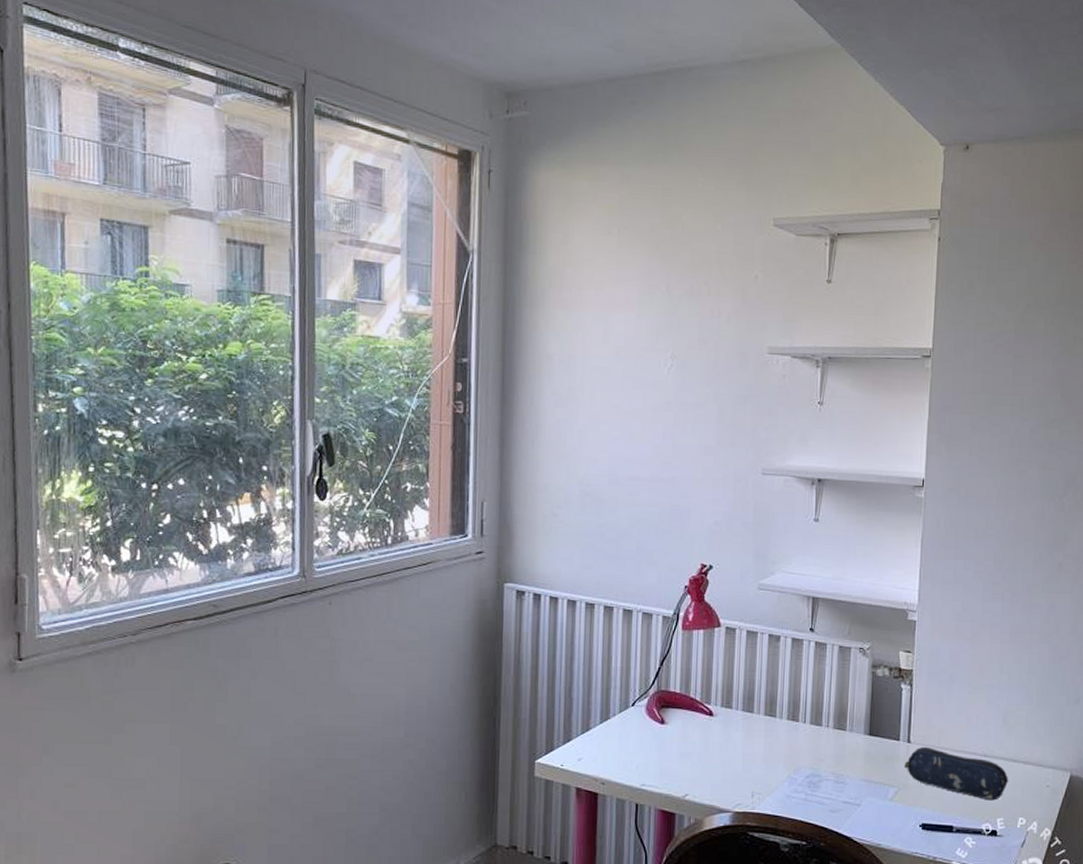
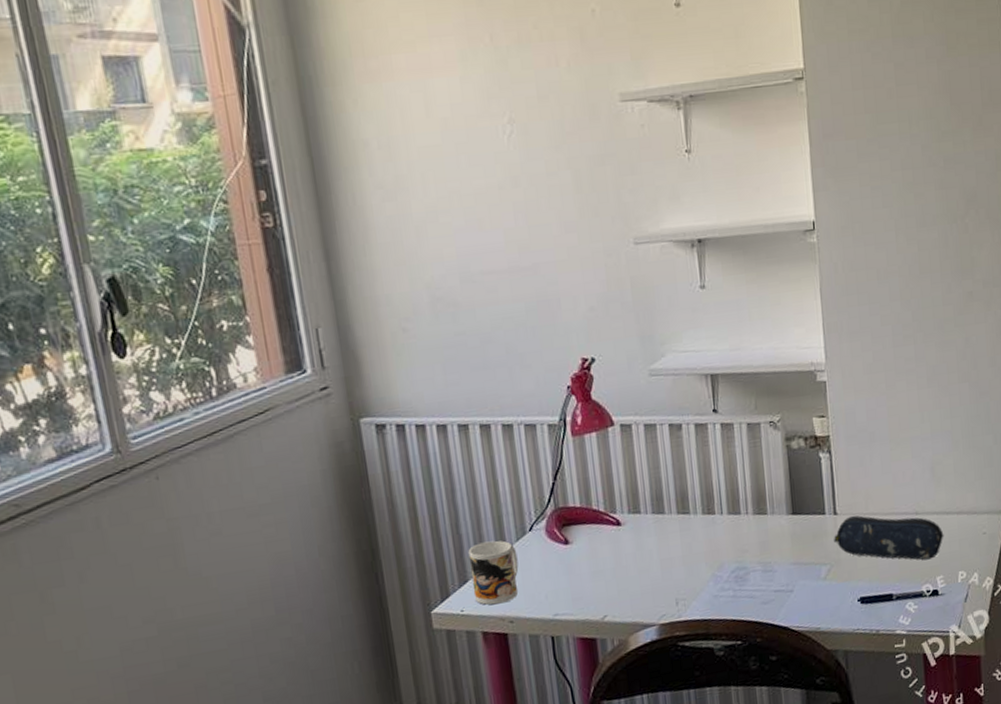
mug: none [574,708,618,766] -> present [468,540,519,605]

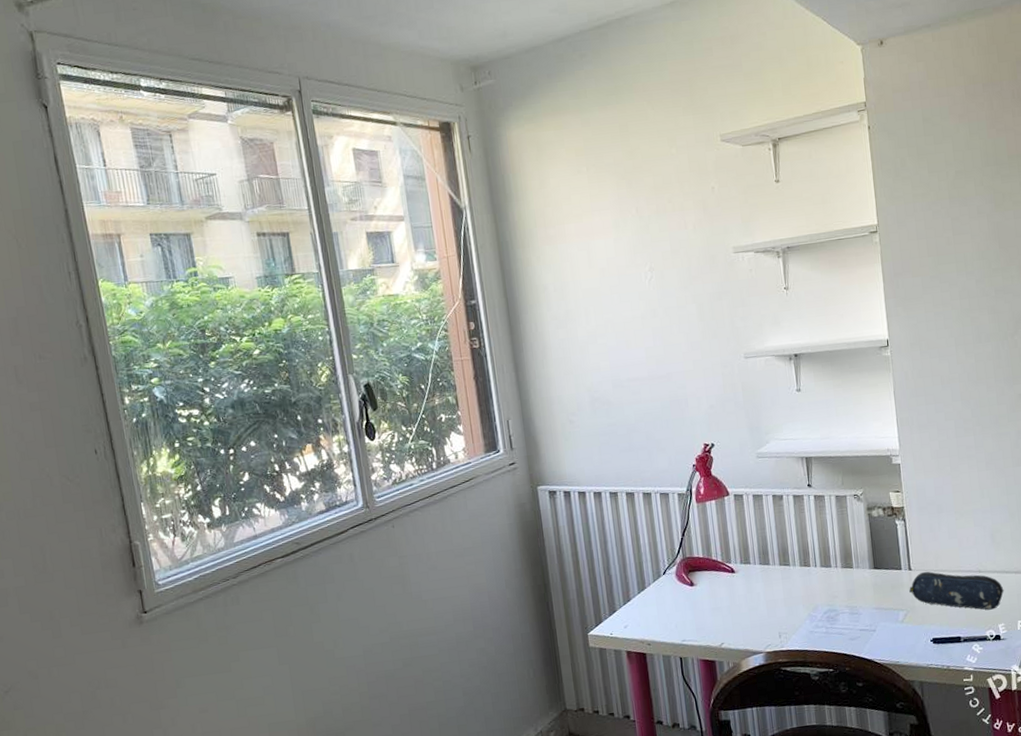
mug: present [468,540,519,605] -> none [616,581,655,631]

